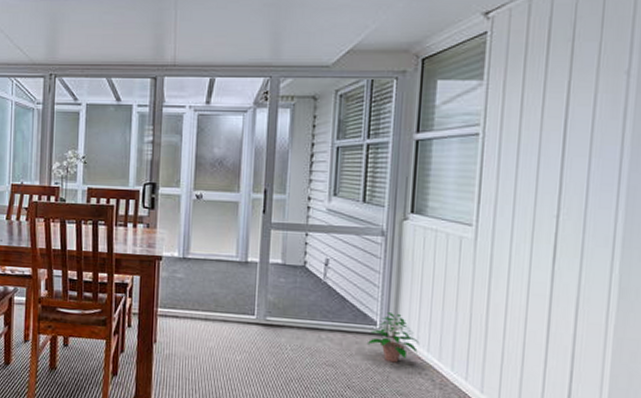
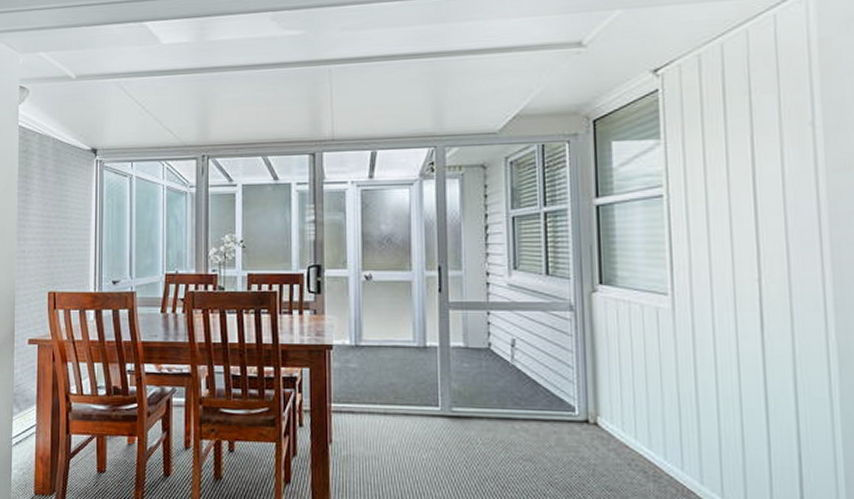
potted plant: present [366,312,420,363] -> none [566,396,625,454]

